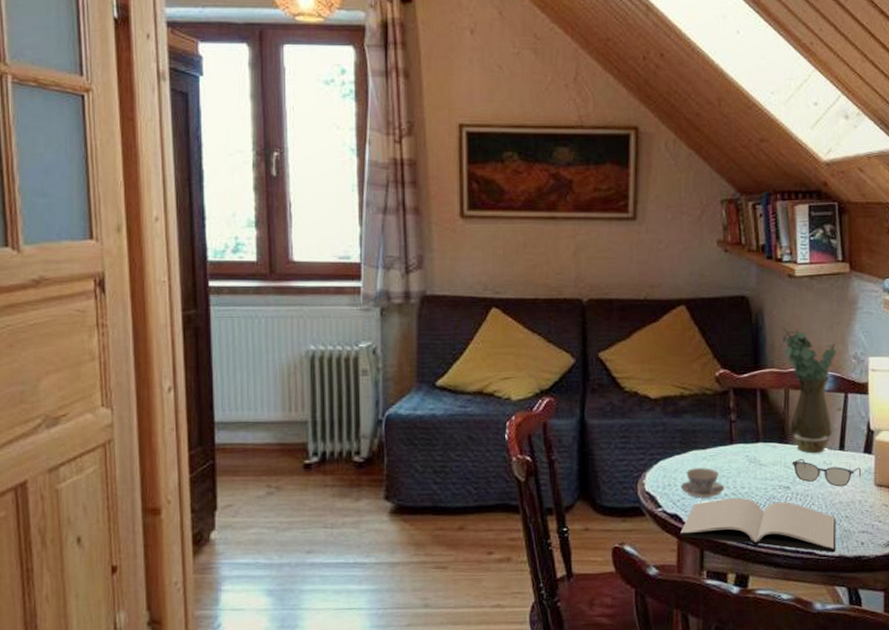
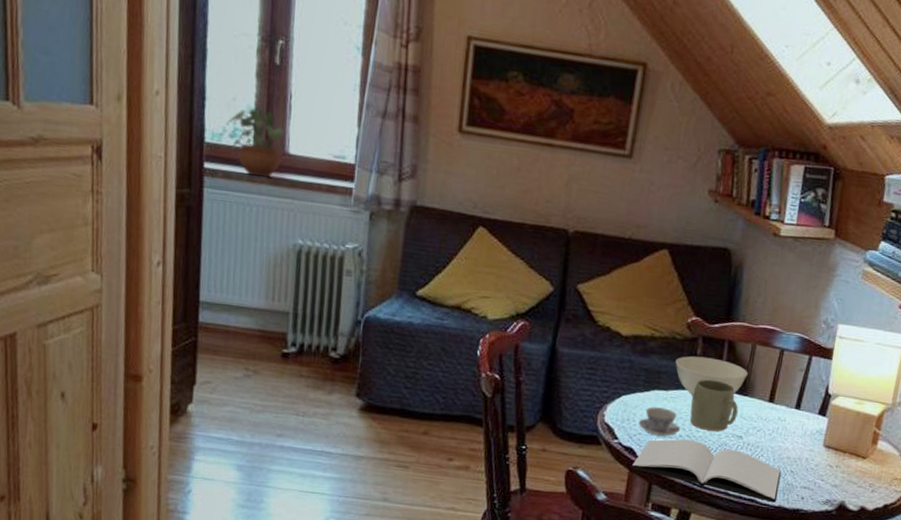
potted plant: none [228,216,289,288] -> present [226,104,285,177]
bowl: none [709,409,785,453] -> present [675,356,748,397]
mug: none [731,431,781,485] -> present [689,379,738,432]
vase: present [782,327,837,453] -> none [752,283,808,409]
glasses: present [792,459,862,487] -> none [748,412,813,444]

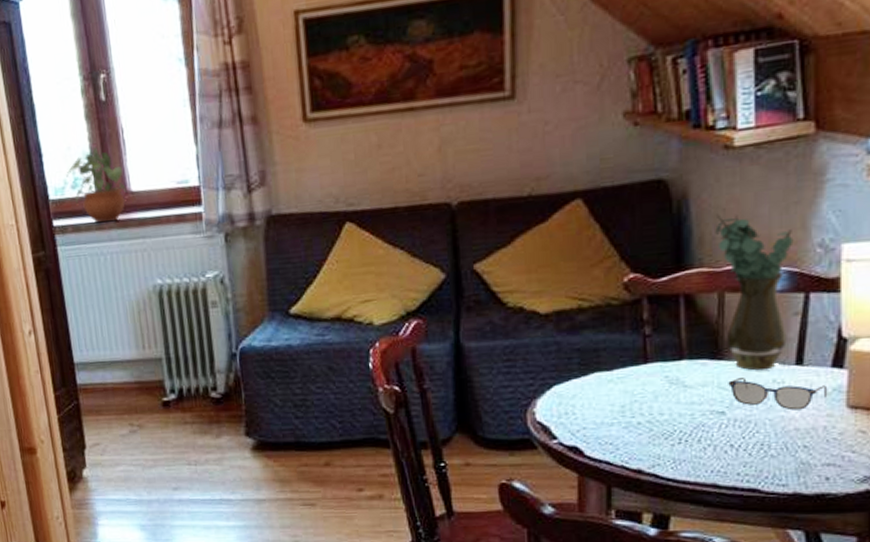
book: present [632,439,781,503] -> none [581,426,790,490]
teacup: present [639,407,681,437] -> none [581,392,638,428]
bowl: present [675,356,748,397] -> none [616,320,719,373]
mug: present [689,379,738,432] -> none [645,346,713,411]
glasses: none [748,412,813,444] -> present [728,378,828,411]
vase: none [752,283,808,409] -> present [715,214,794,370]

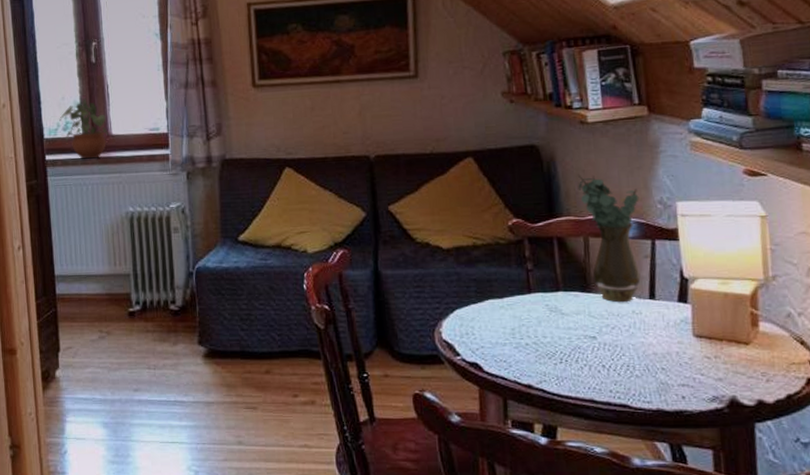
glasses: present [728,378,828,411] -> none [597,308,677,337]

